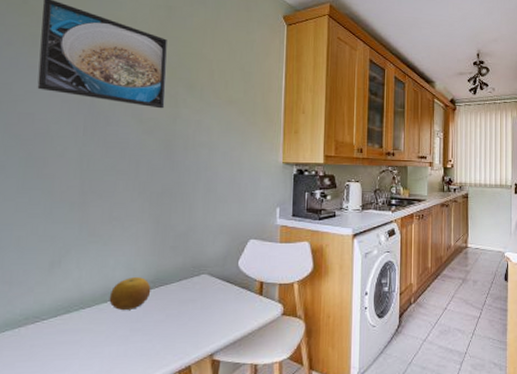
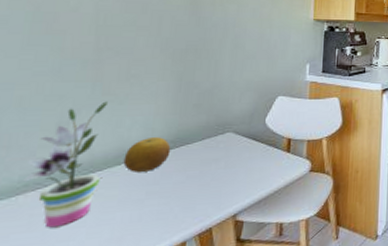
potted plant: none [24,242,93,358] -> present [23,101,108,228]

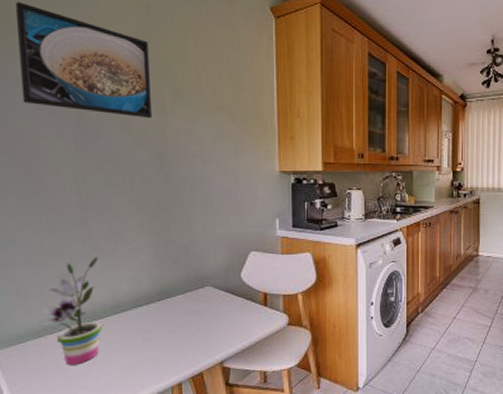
fruit: present [123,137,171,172] -> none [119,290,158,321]

